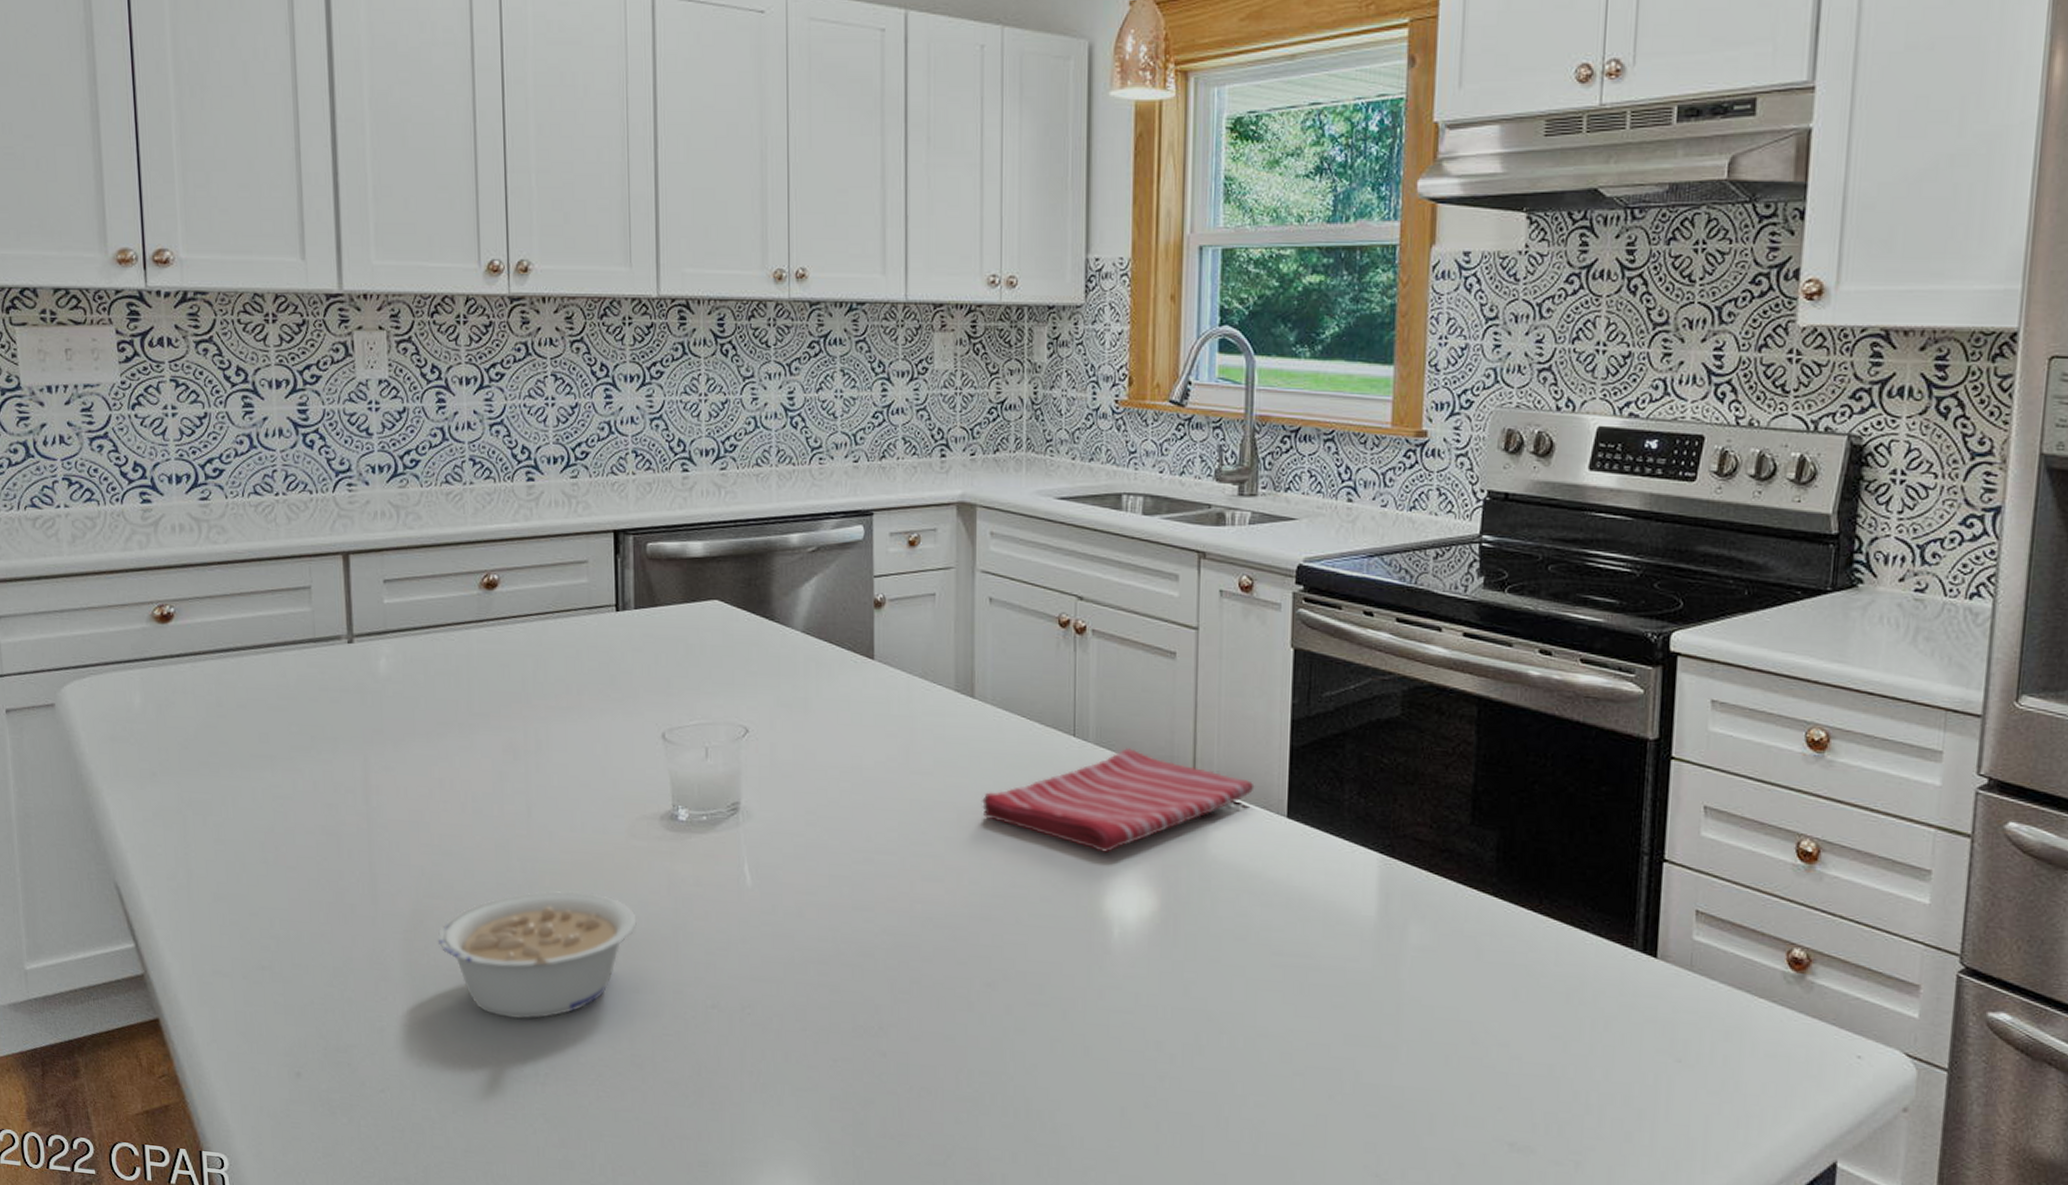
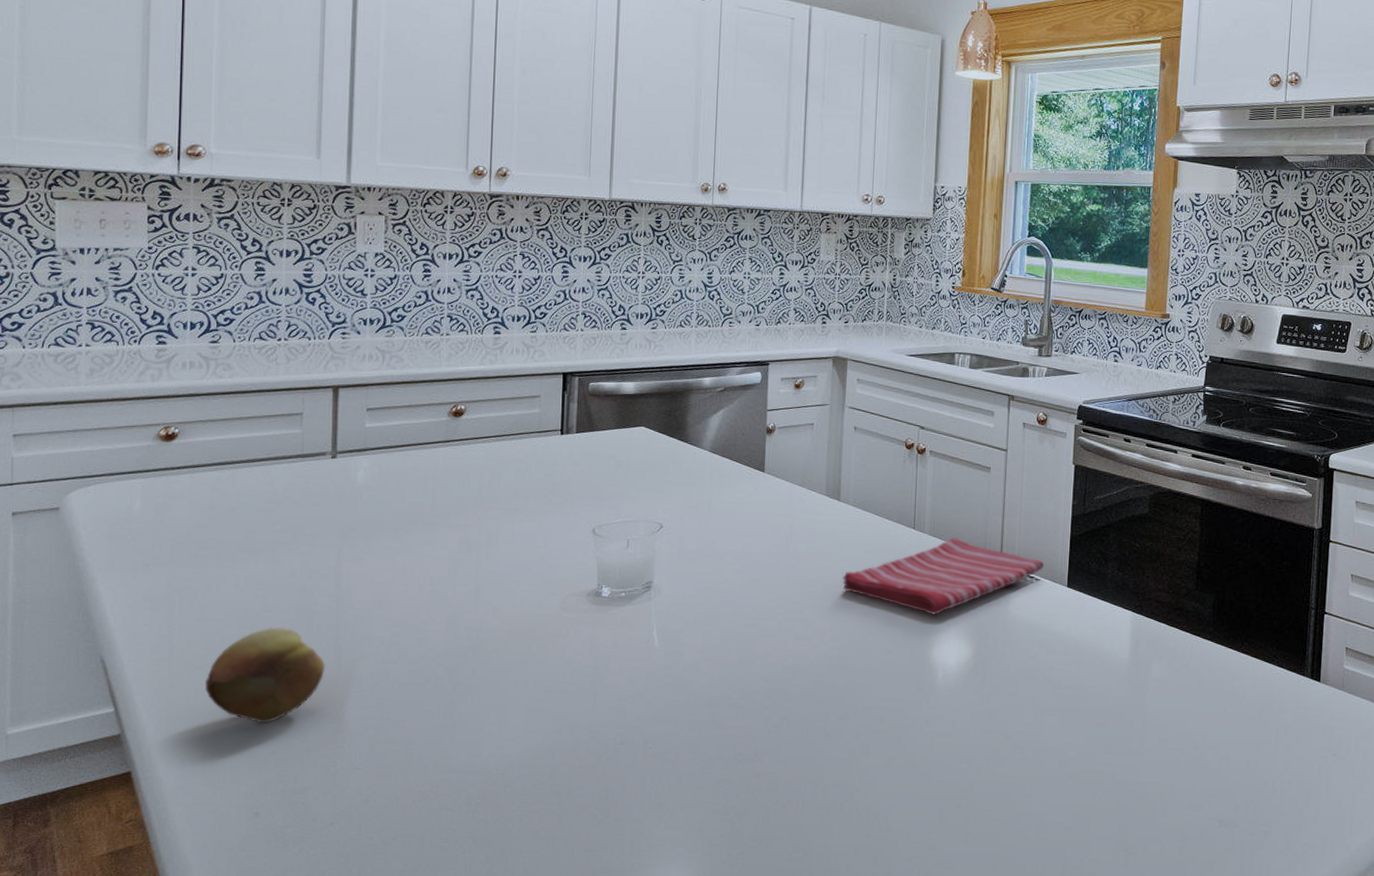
fruit: none [229,851,362,967] -> present [204,627,326,724]
legume: present [437,891,637,1020] -> none [391,654,562,760]

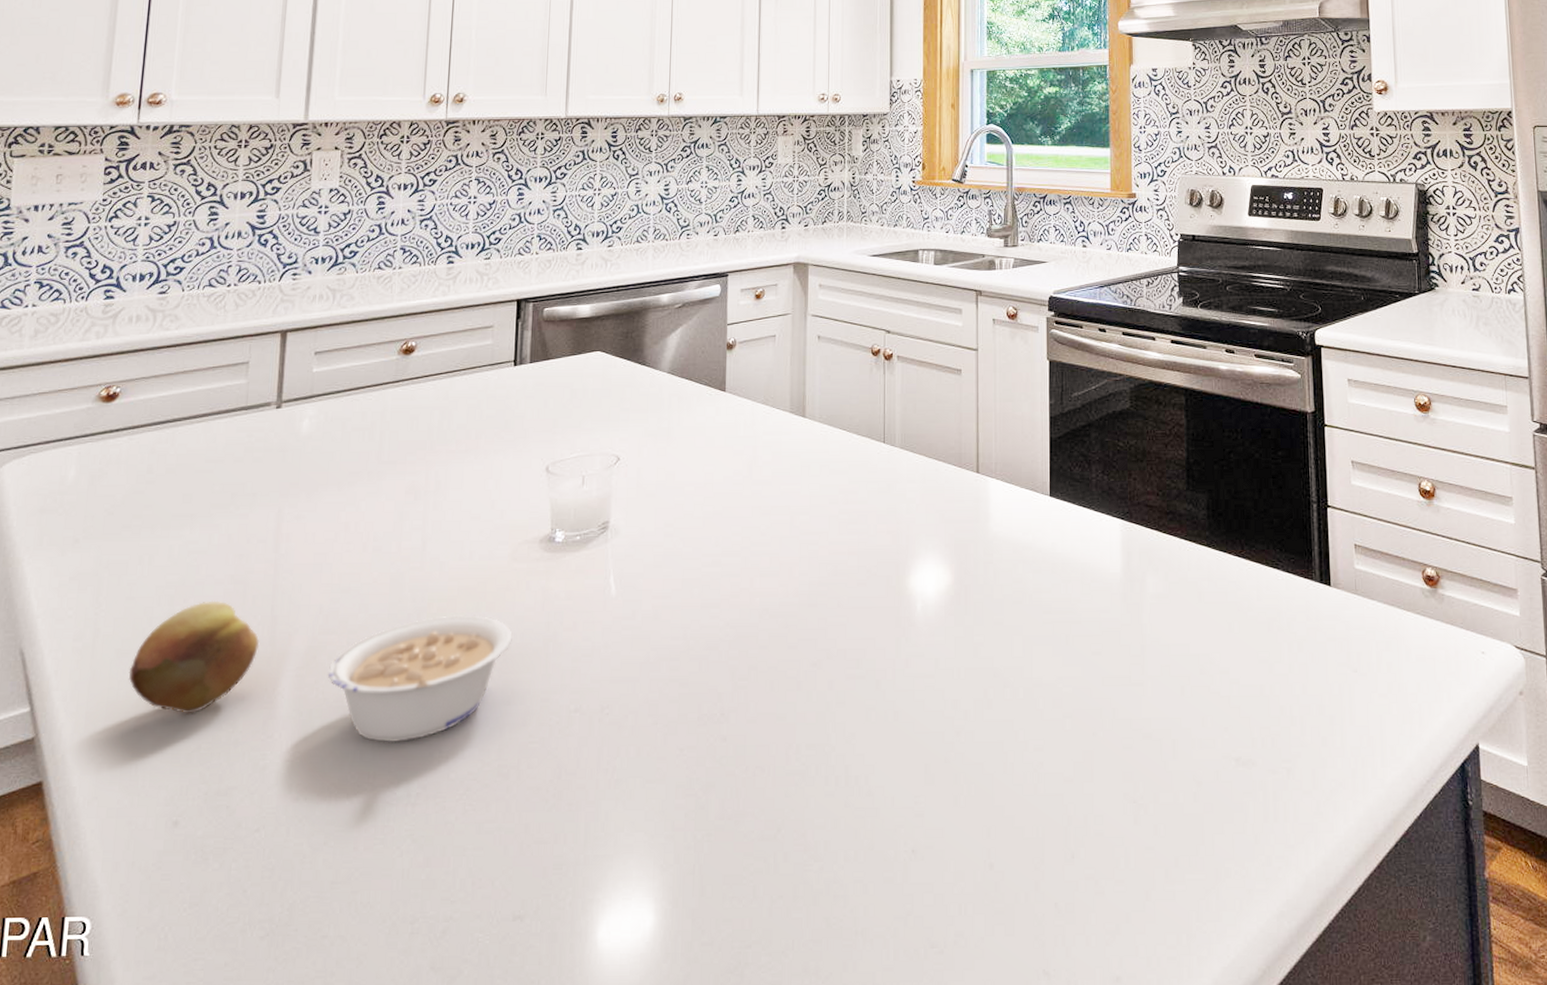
legume: none [391,654,562,760] -> present [327,615,512,743]
dish towel: present [842,537,1045,615] -> none [810,449,1024,538]

